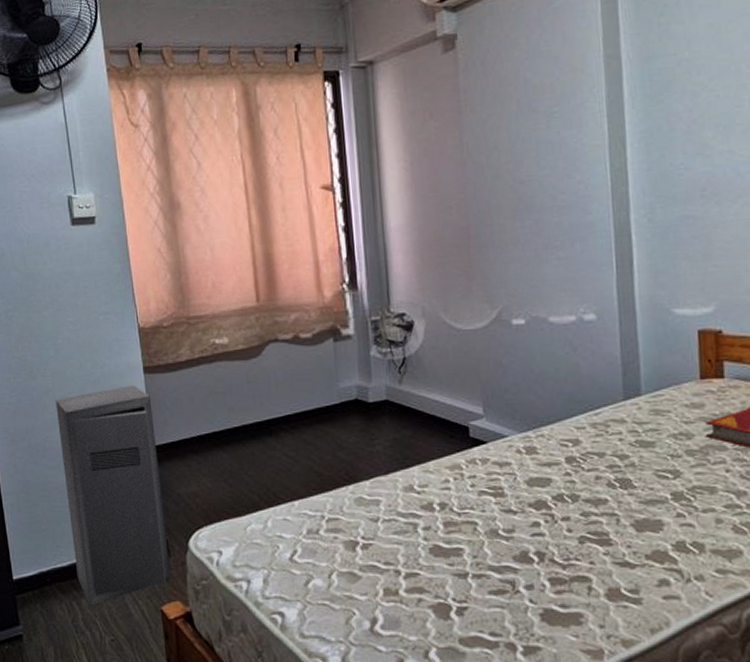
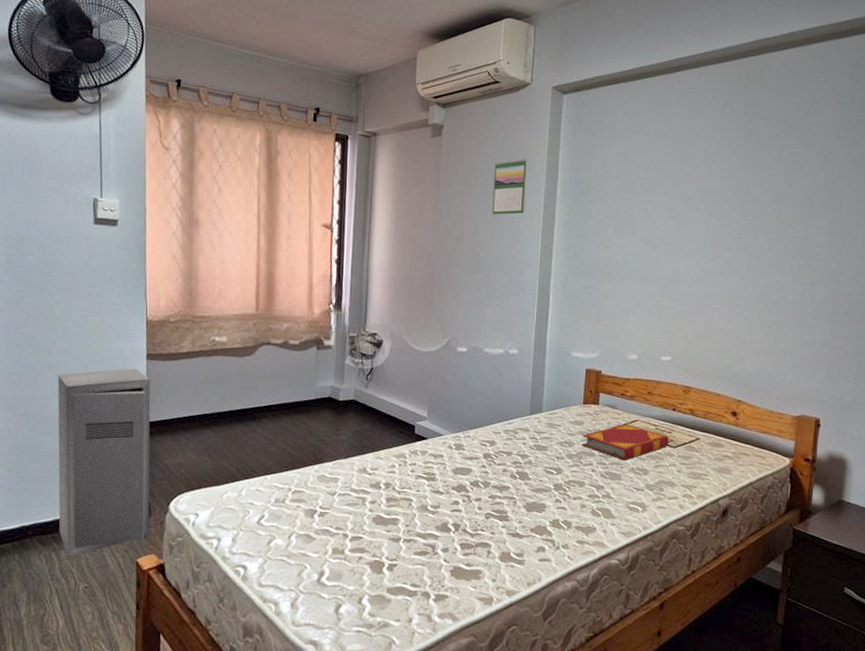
calendar: none [531,57,581,139] -> present [492,159,528,215]

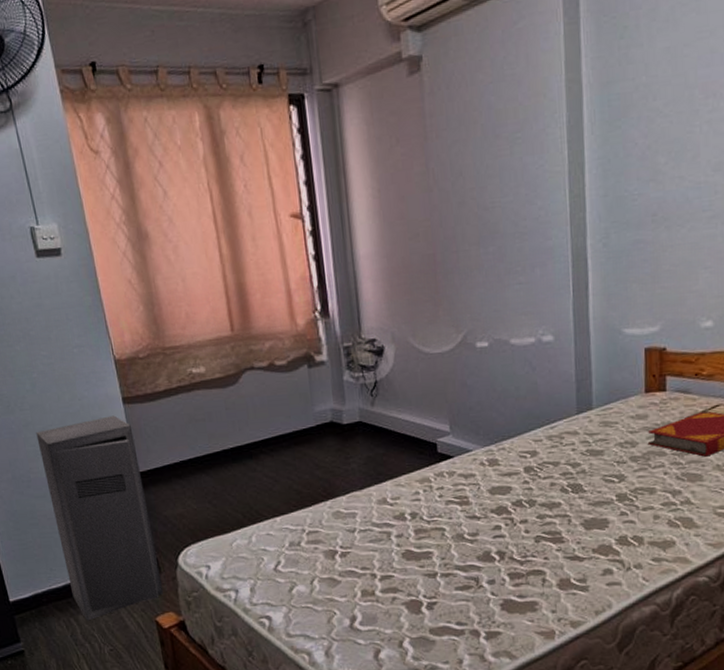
calendar: present [492,159,528,215] -> none [495,81,543,166]

